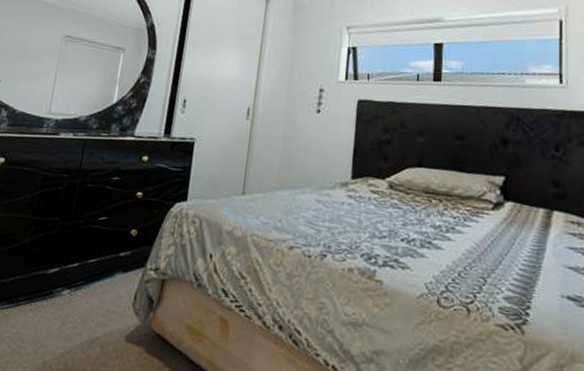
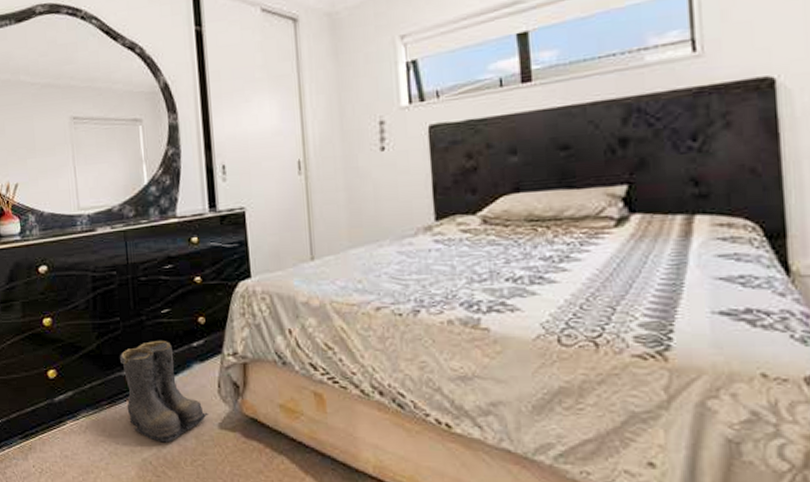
boots: none [40,245,119,349] -> present [119,341,208,443]

